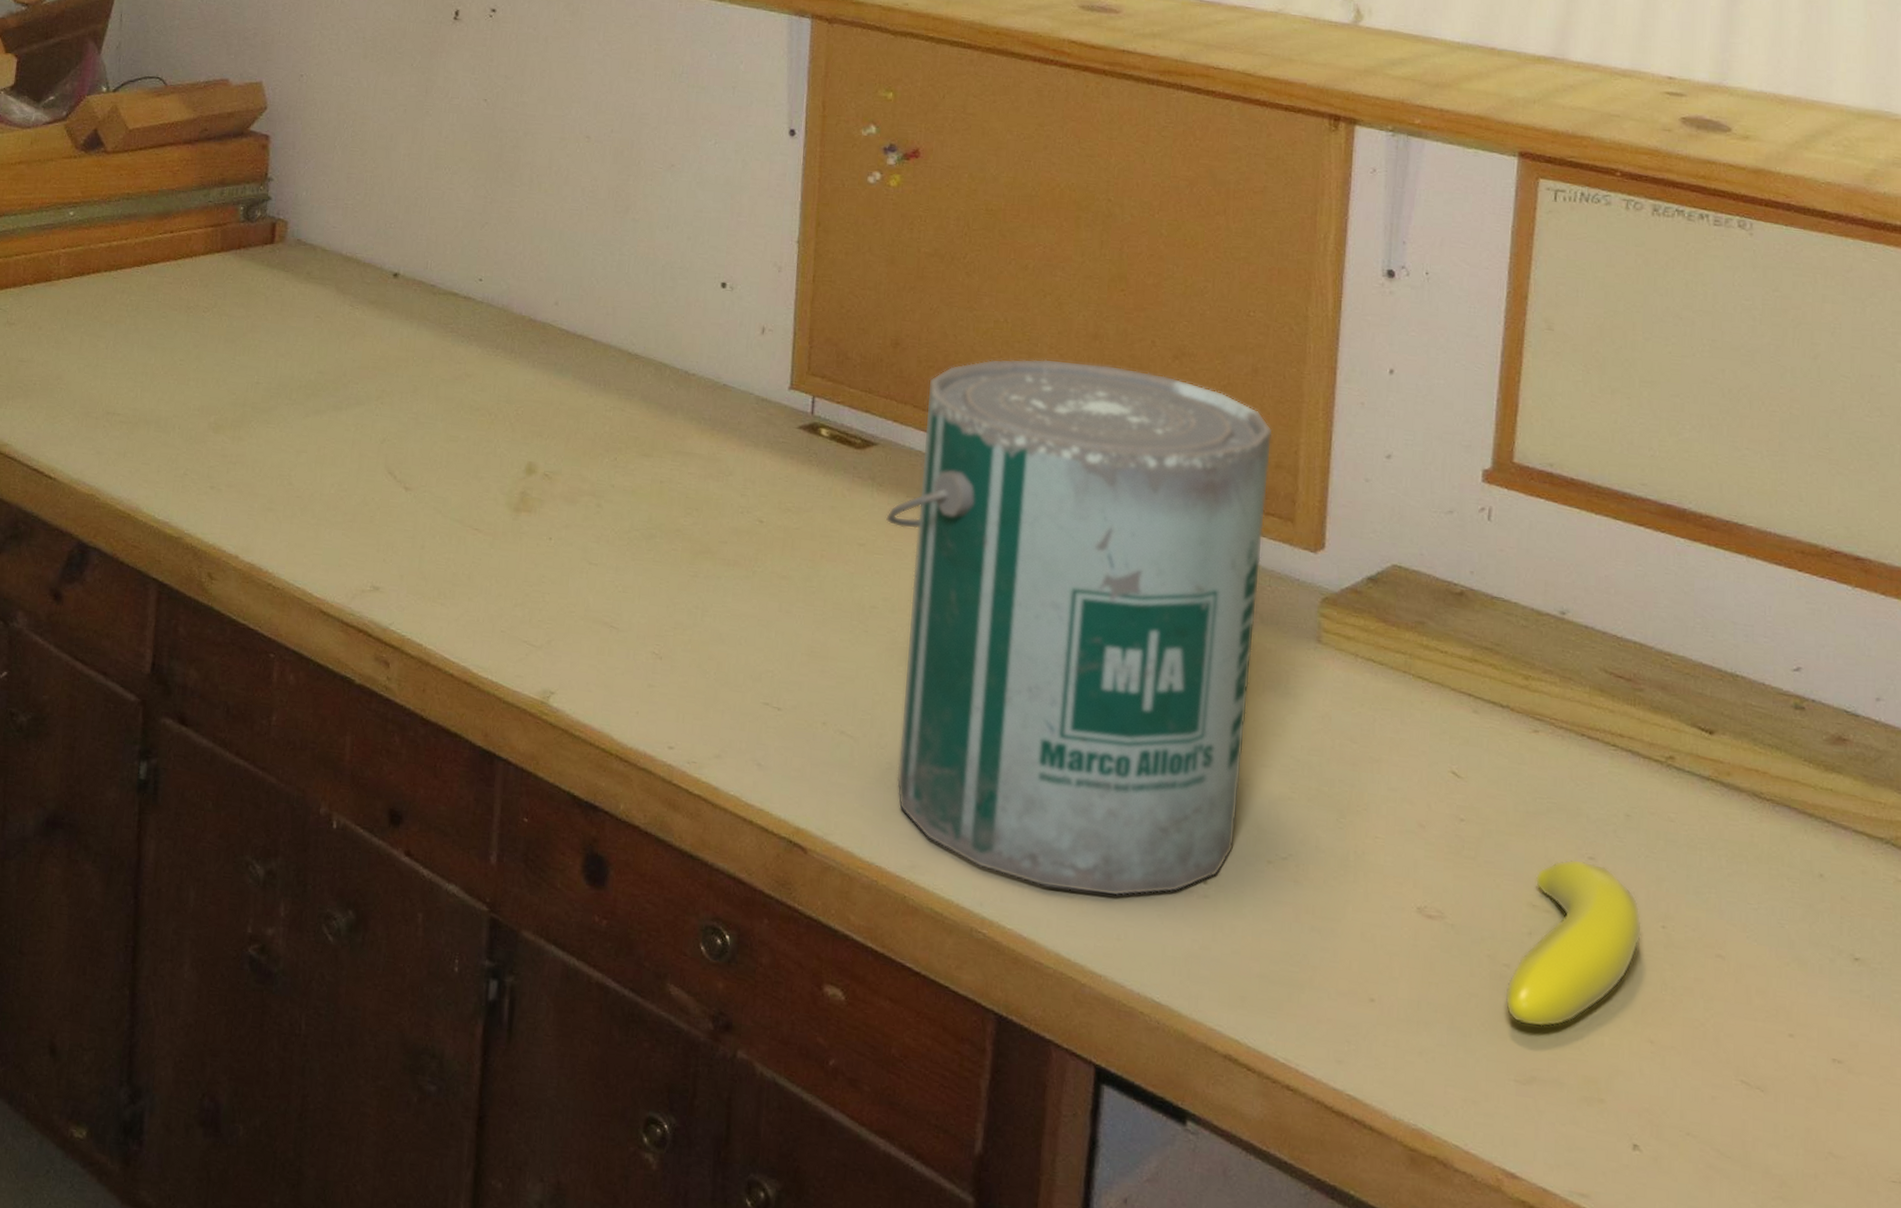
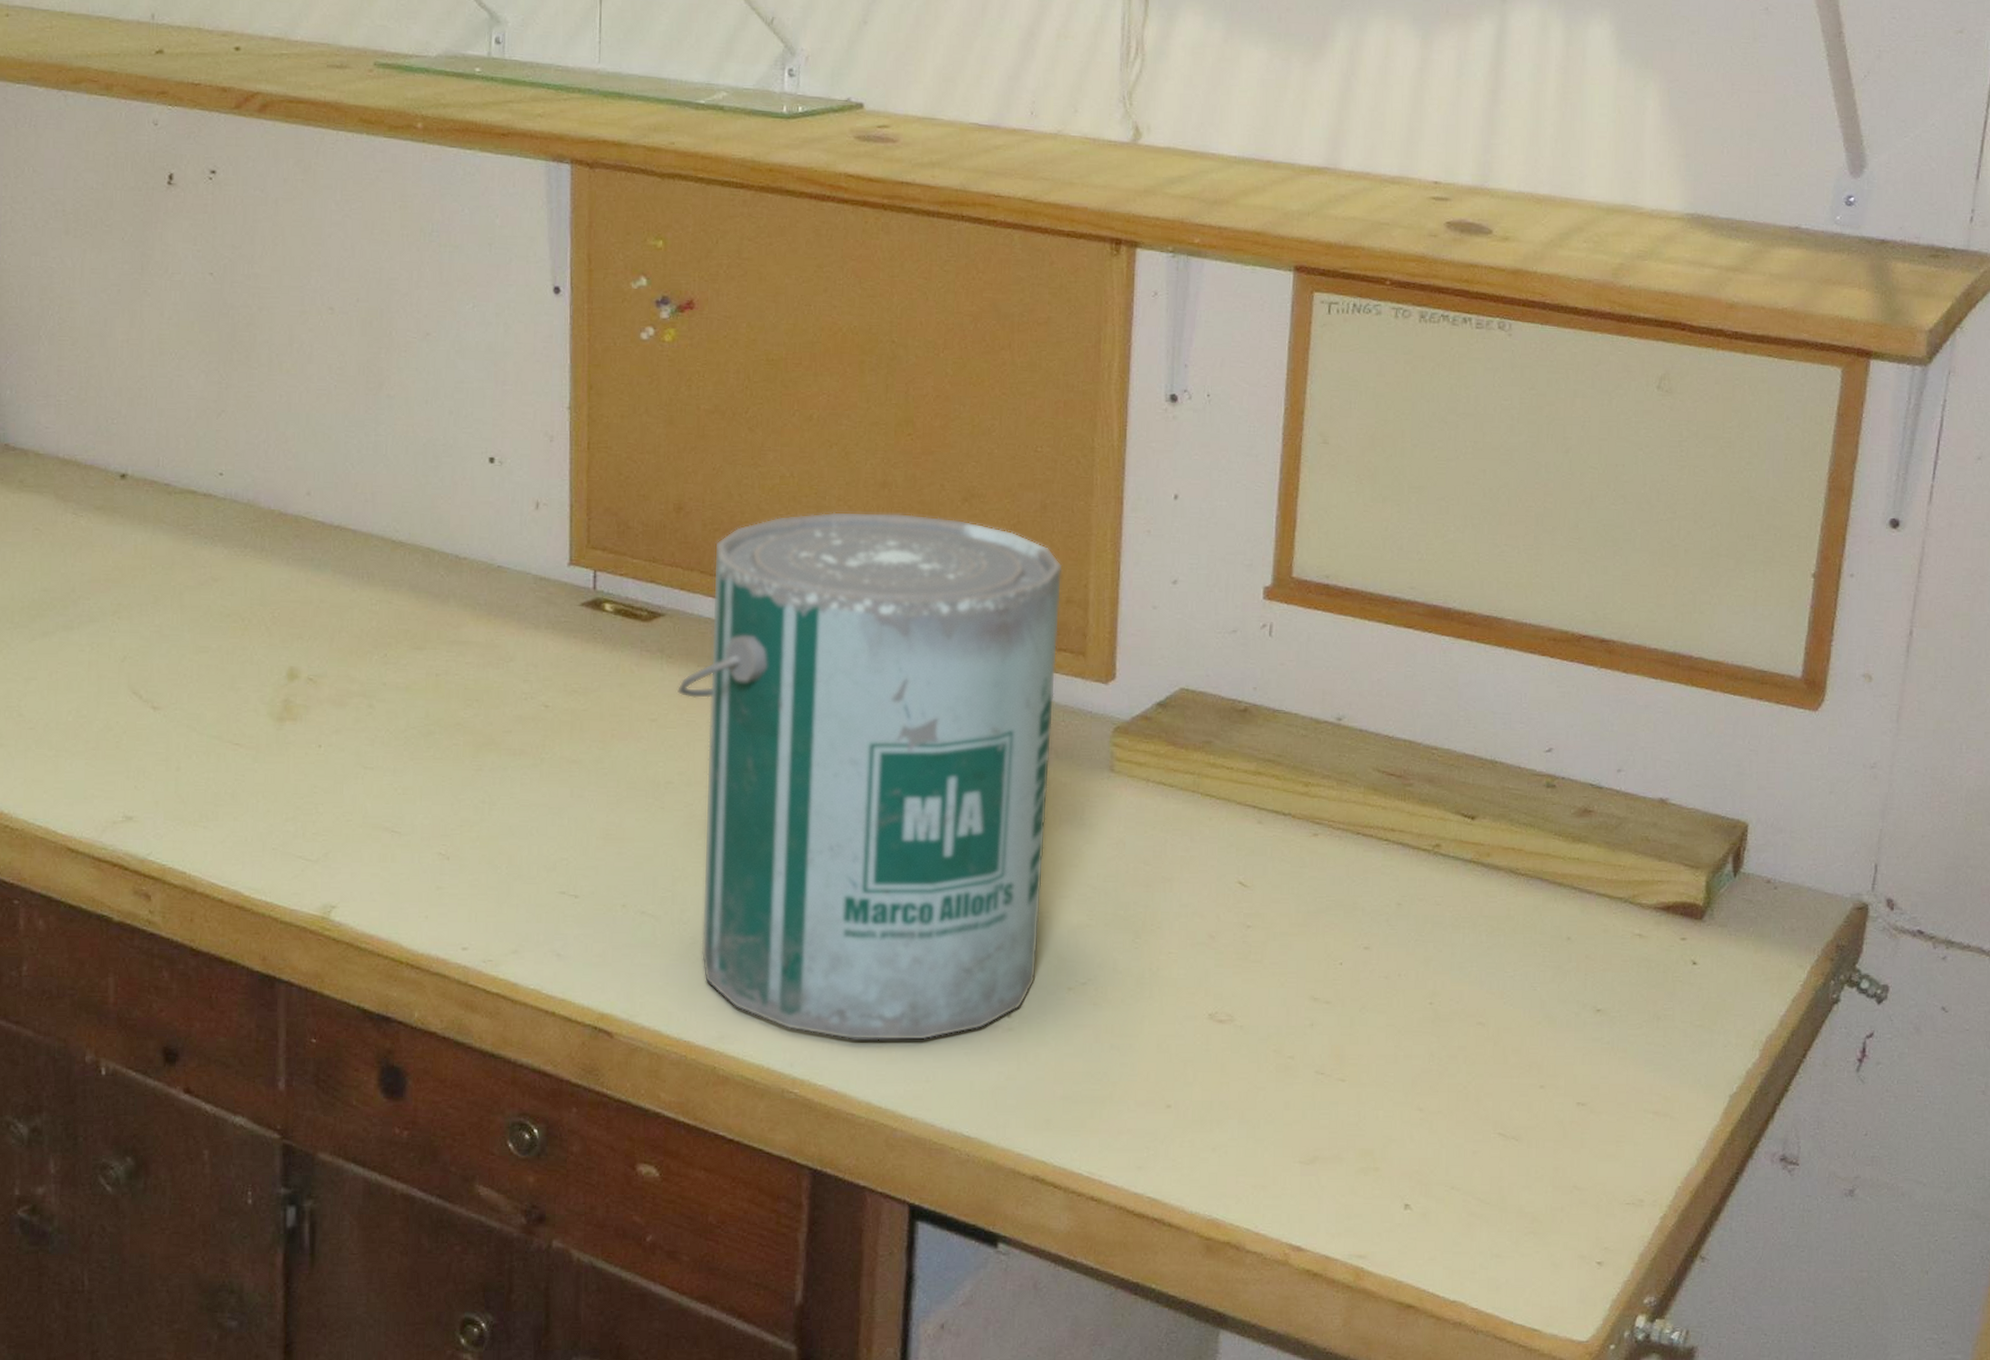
banana: present [1505,859,1643,1027] -> none [1290,950,1412,1110]

